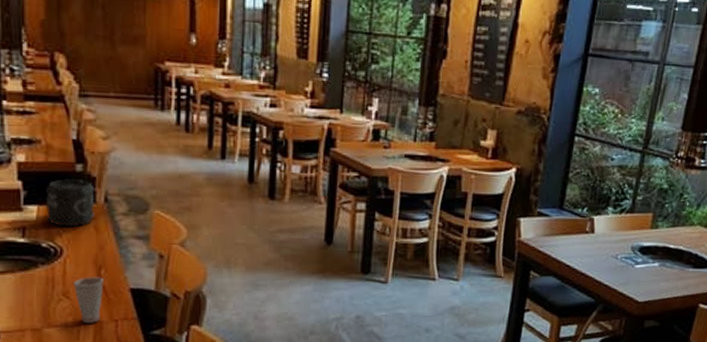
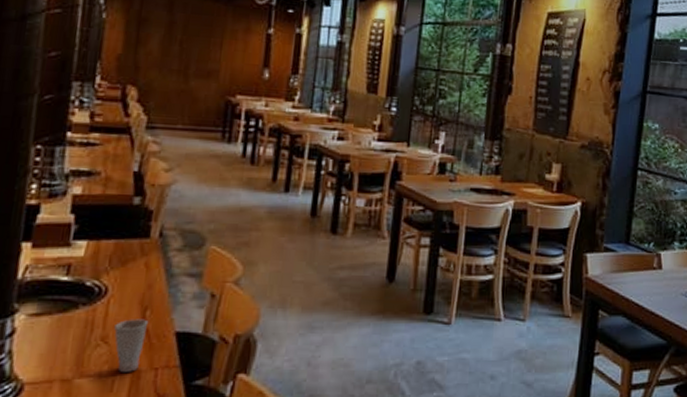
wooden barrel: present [46,178,95,227] -> none [95,211,151,264]

